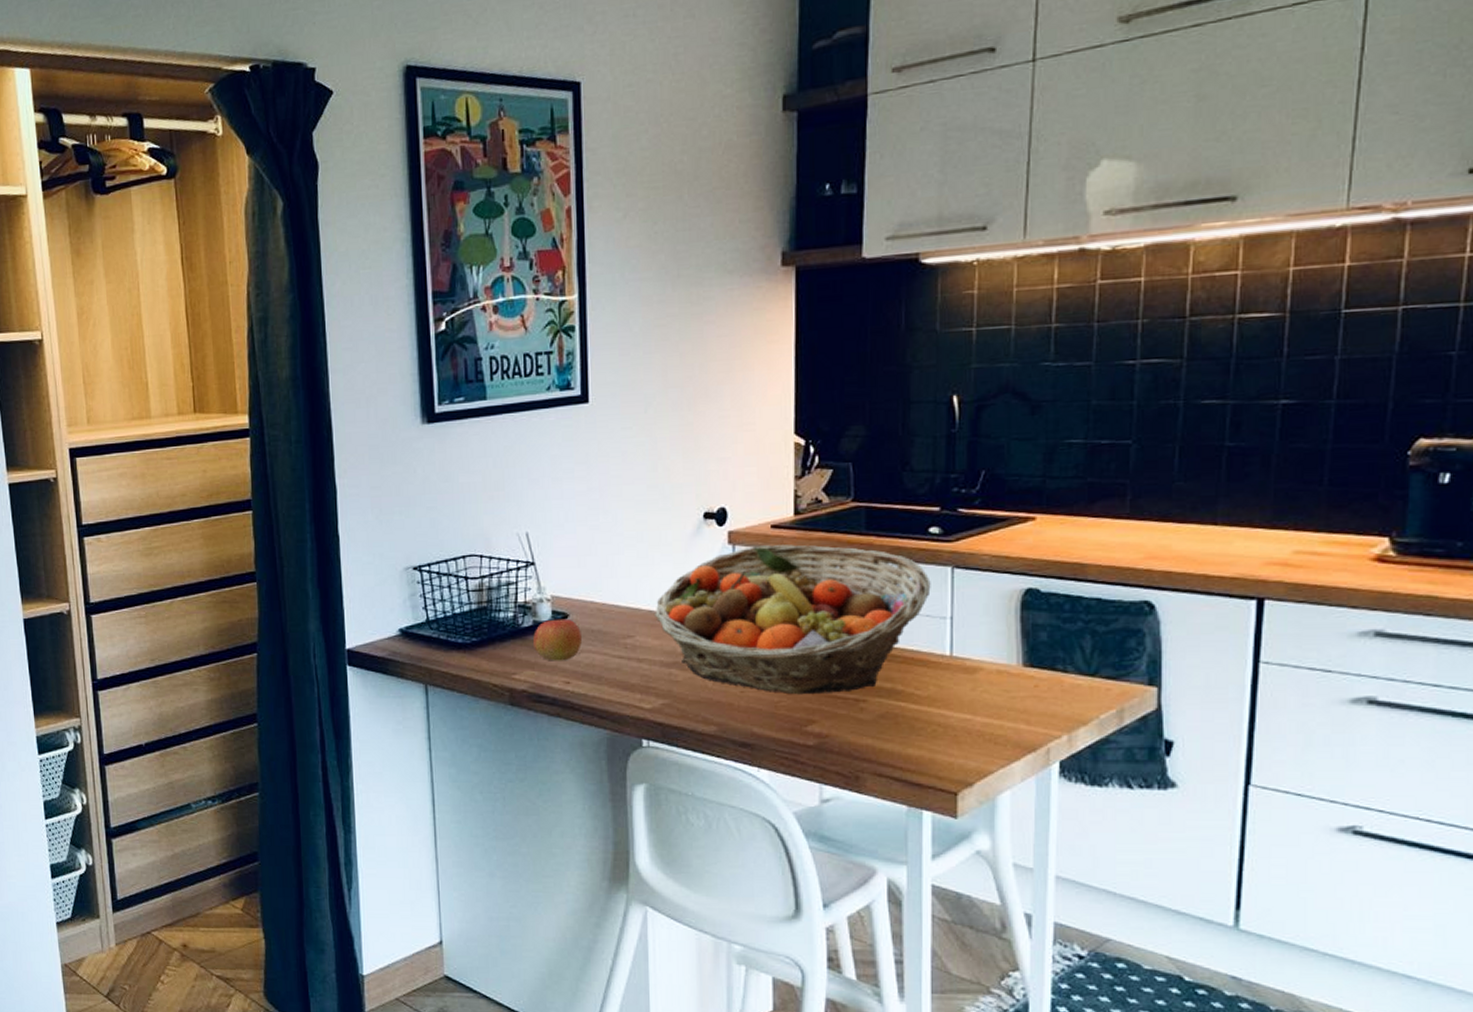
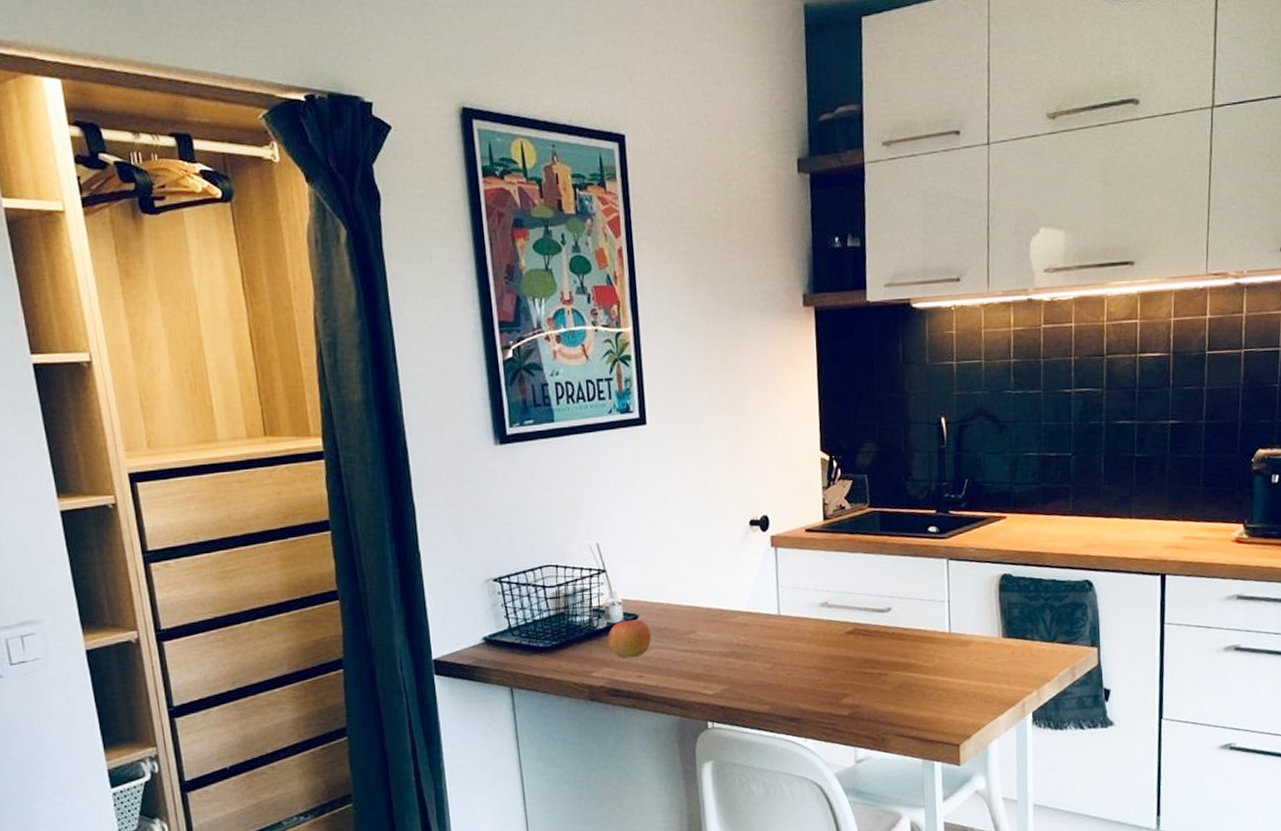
fruit basket: present [655,545,931,695] -> none [713,545,932,673]

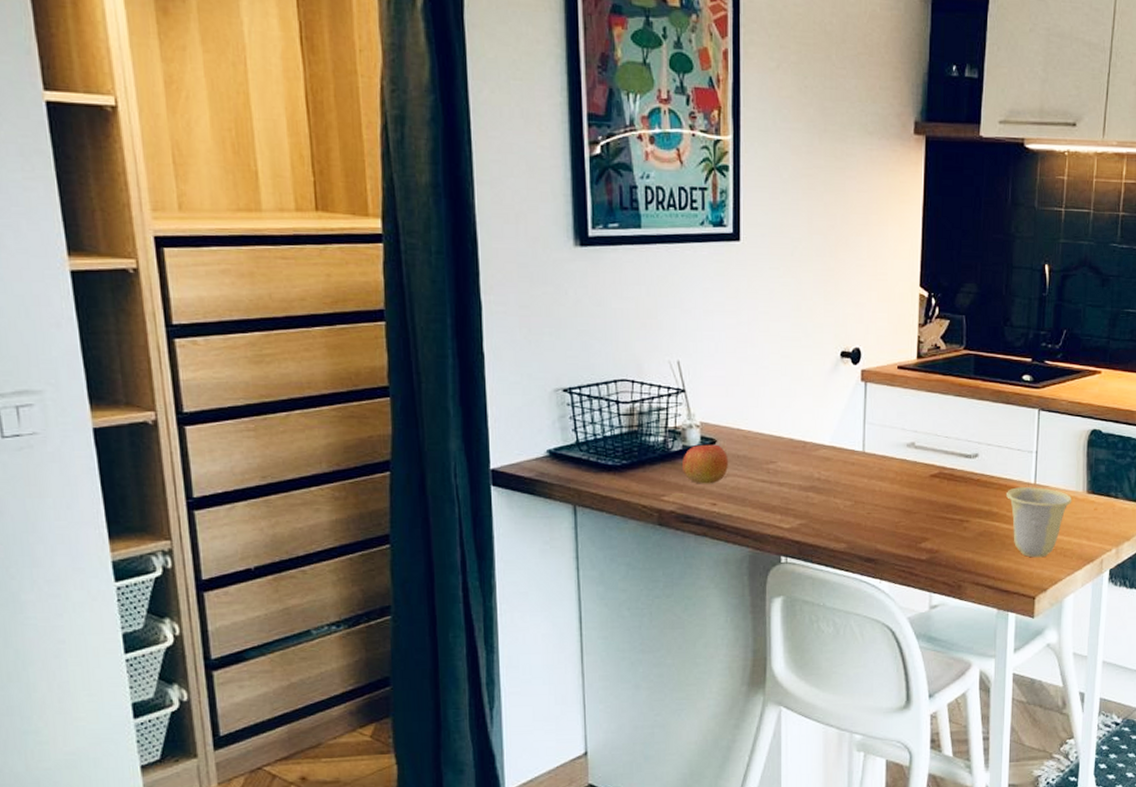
cup: none [922,635,989,706] -> present [1007,487,1072,558]

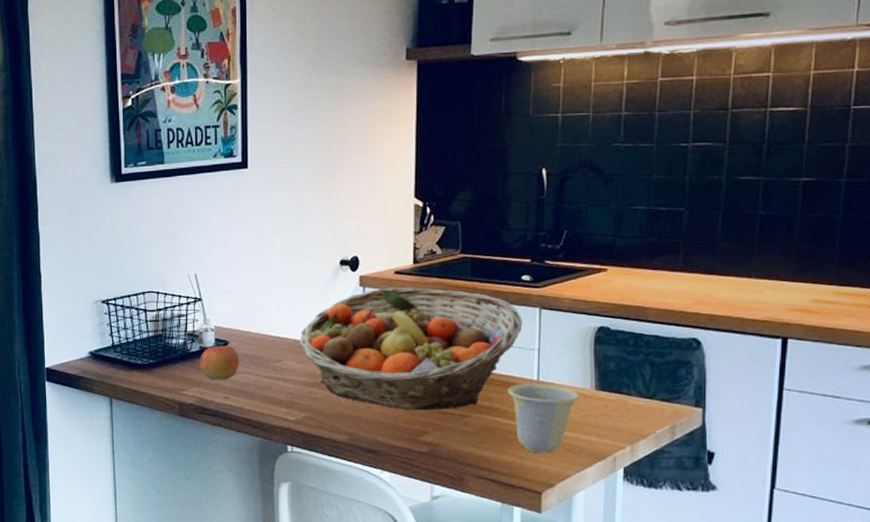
fruit basket: none [795,384,1022,516] -> present [299,288,523,411]

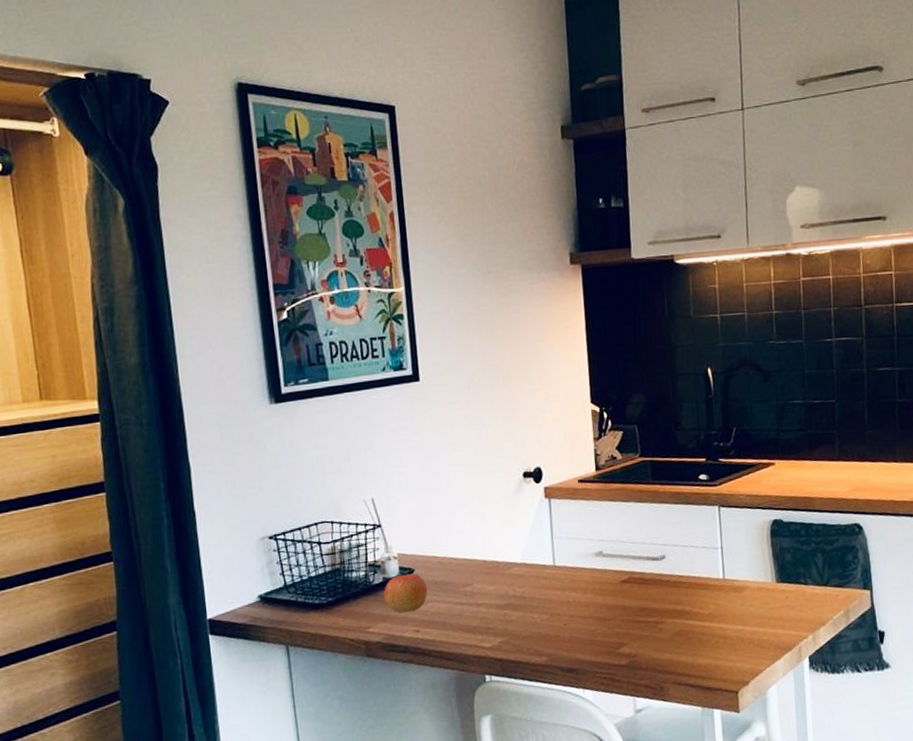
fruit basket: present [299,288,523,411] -> none [488,494,705,623]
cup: present [508,384,580,454] -> none [697,582,763,652]

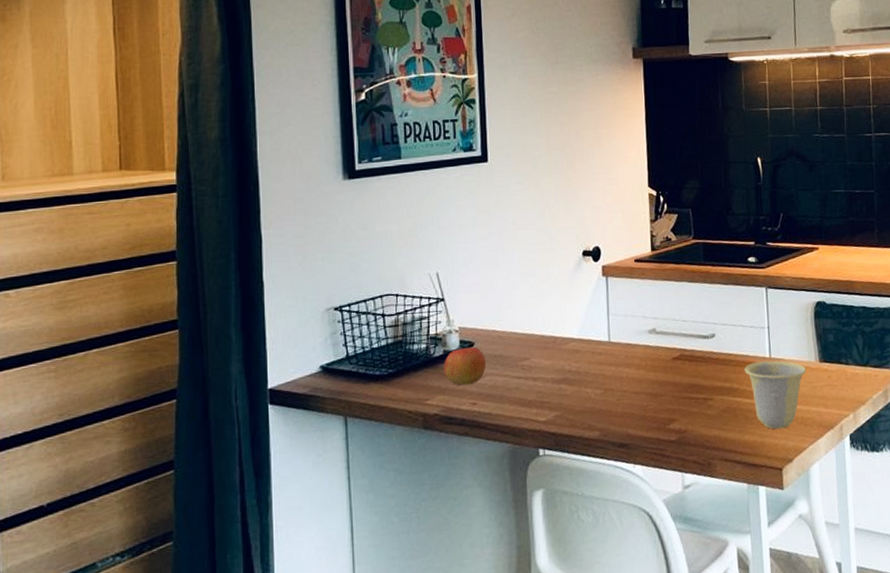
cup: none [697,582,763,652] -> present [745,360,807,430]

